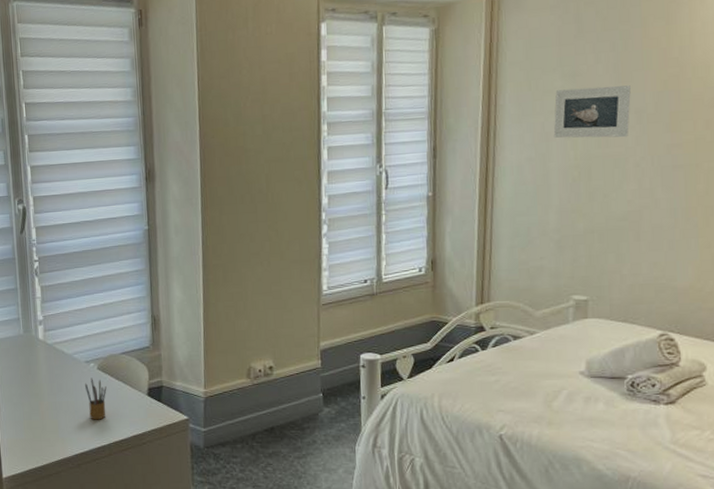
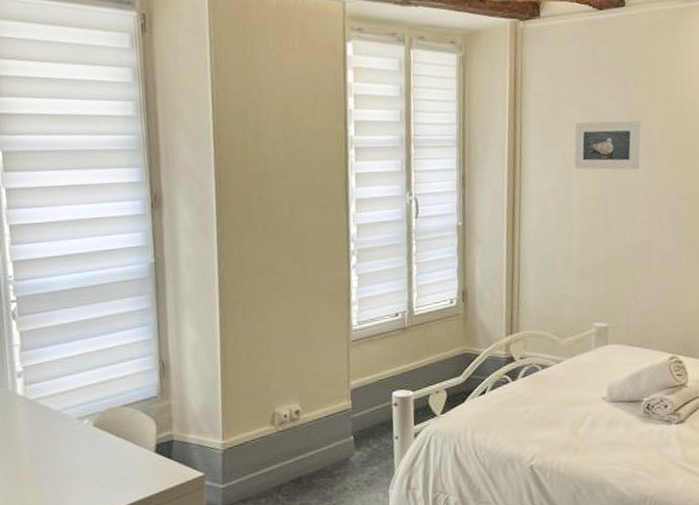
pencil box: present [84,377,107,420] -> none [76,436,105,486]

